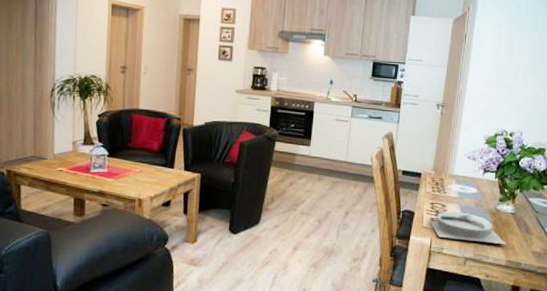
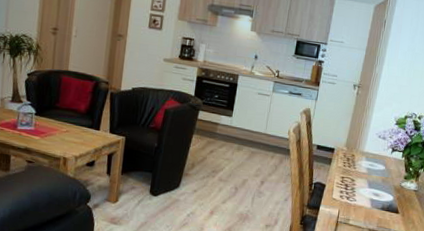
plate: present [430,211,507,245] -> none [339,186,408,220]

